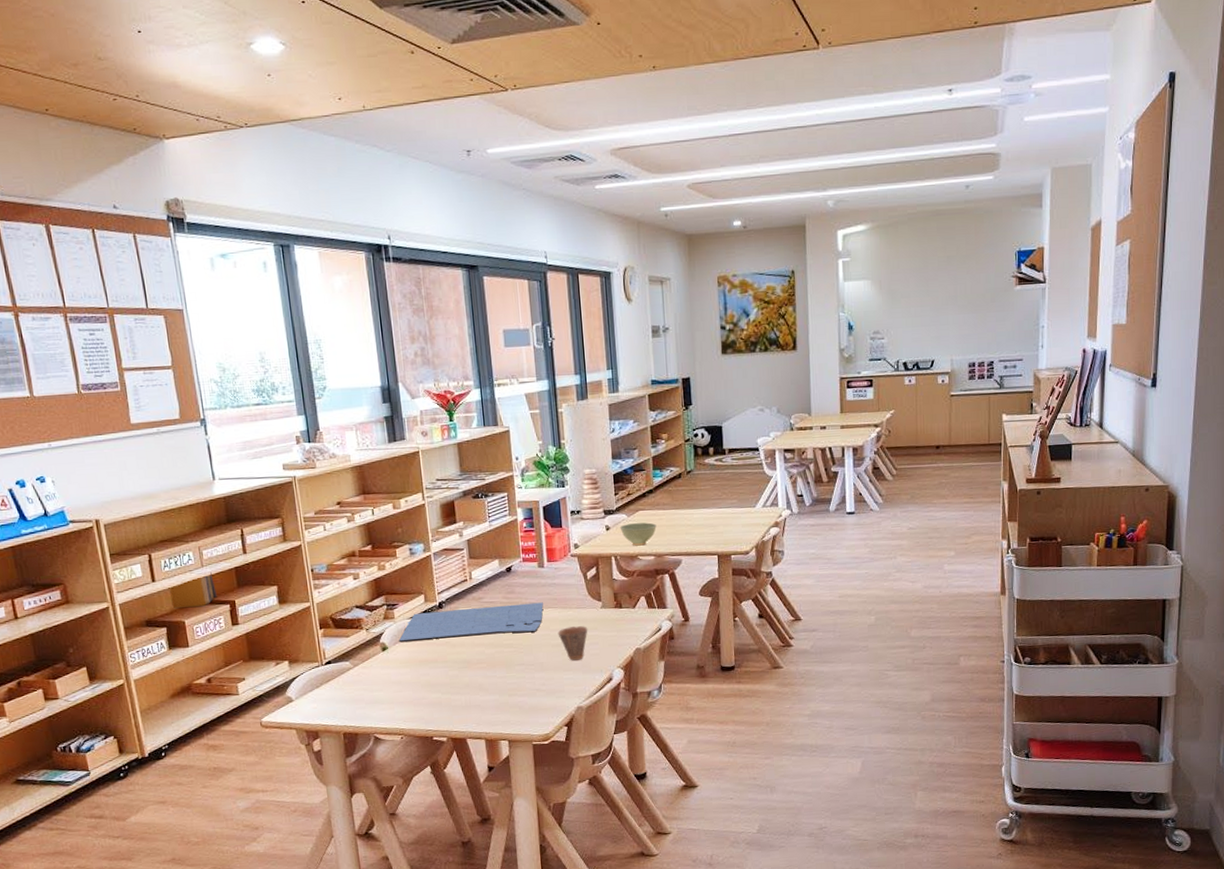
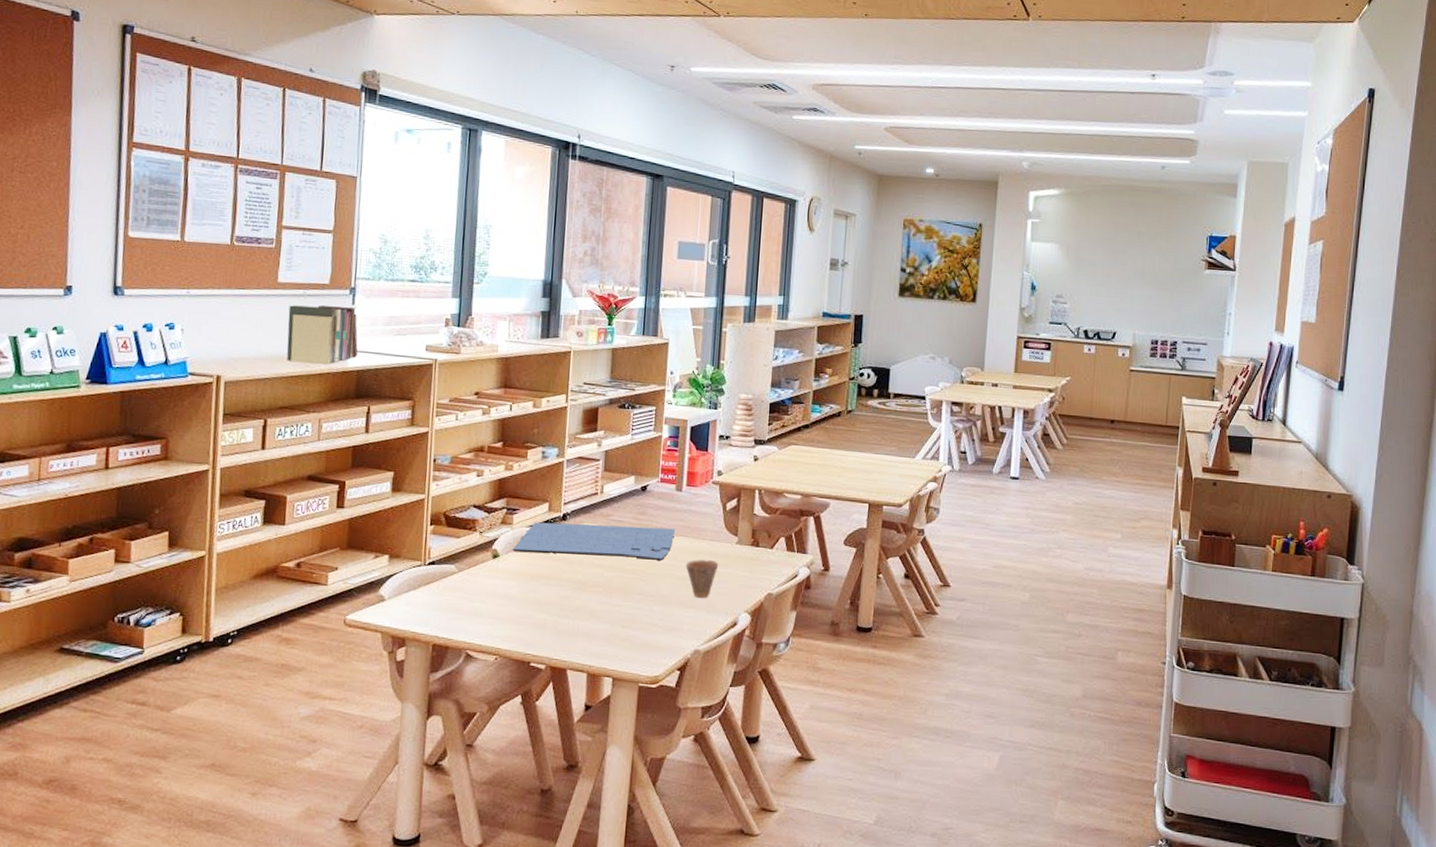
books: none [147,438,220,498] -> present [287,305,358,365]
books: present [170,572,217,608] -> none [277,448,328,483]
bowl: present [619,522,657,546] -> none [768,457,808,483]

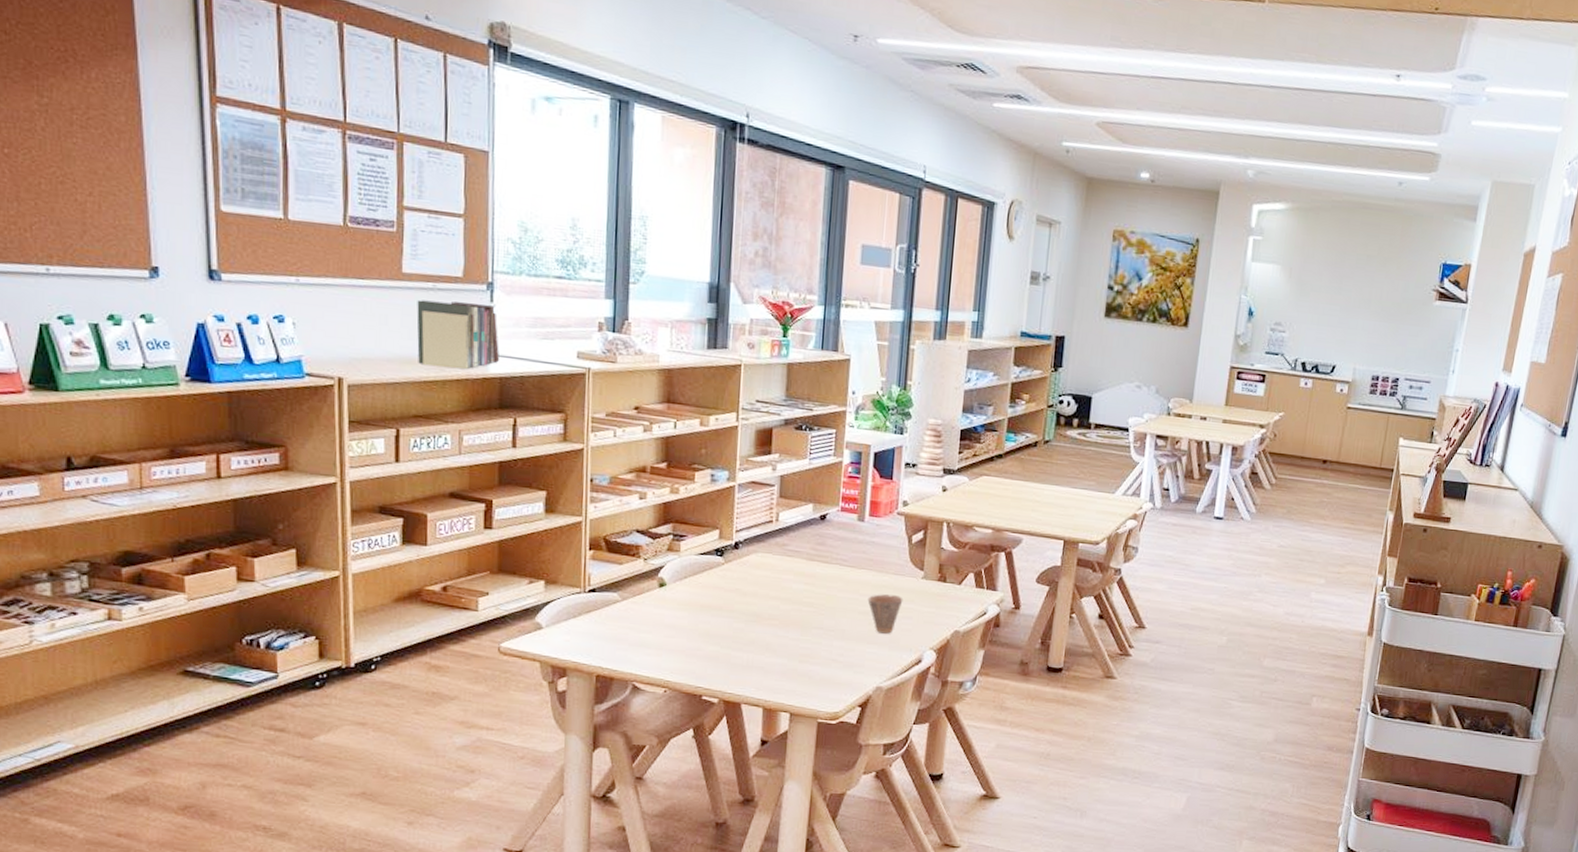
puzzle: present [512,522,675,560] -> none [680,549,856,594]

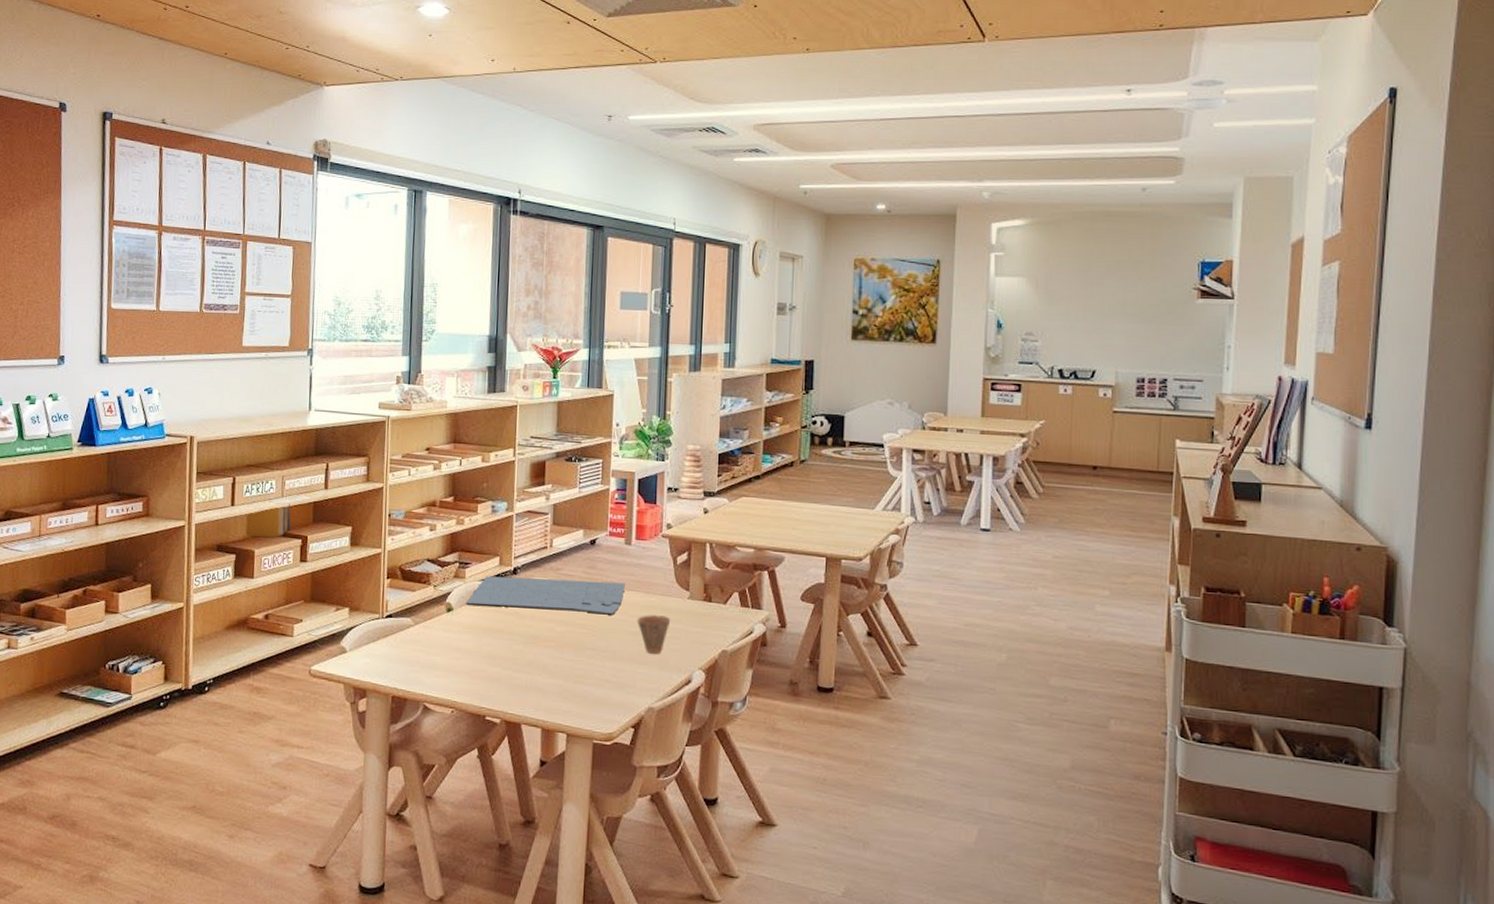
books: none [415,462,472,500] -> present [245,504,291,537]
books: present [417,299,499,370] -> none [252,367,316,424]
puzzle: none [680,549,856,594] -> present [465,576,625,615]

